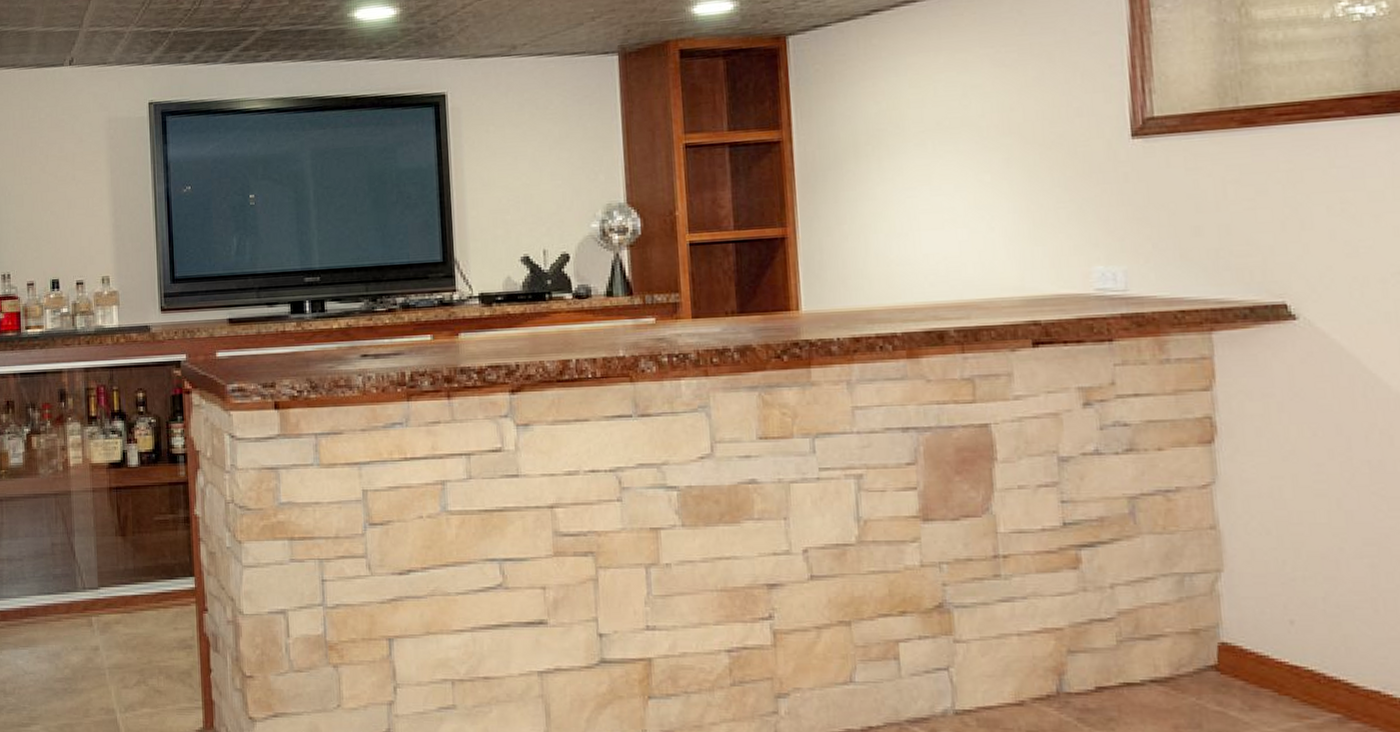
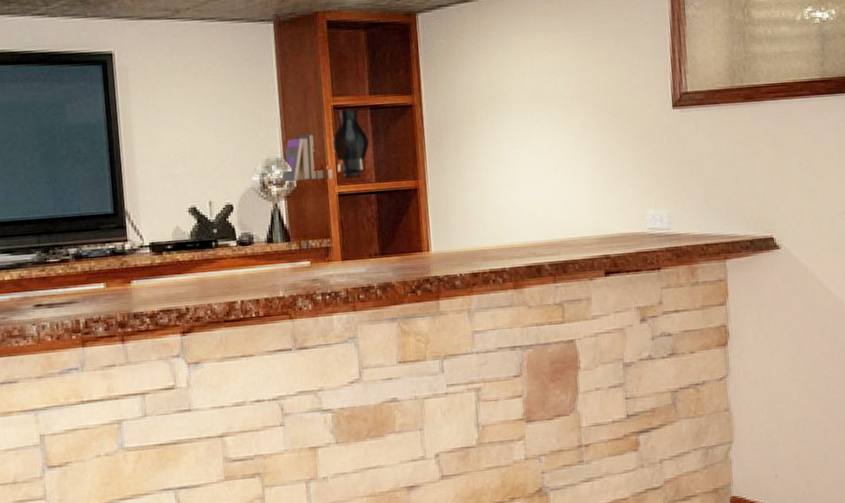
books: none [624,176,684,229] -> present [281,134,333,182]
vase: none [682,147,727,225] -> present [331,109,369,178]

